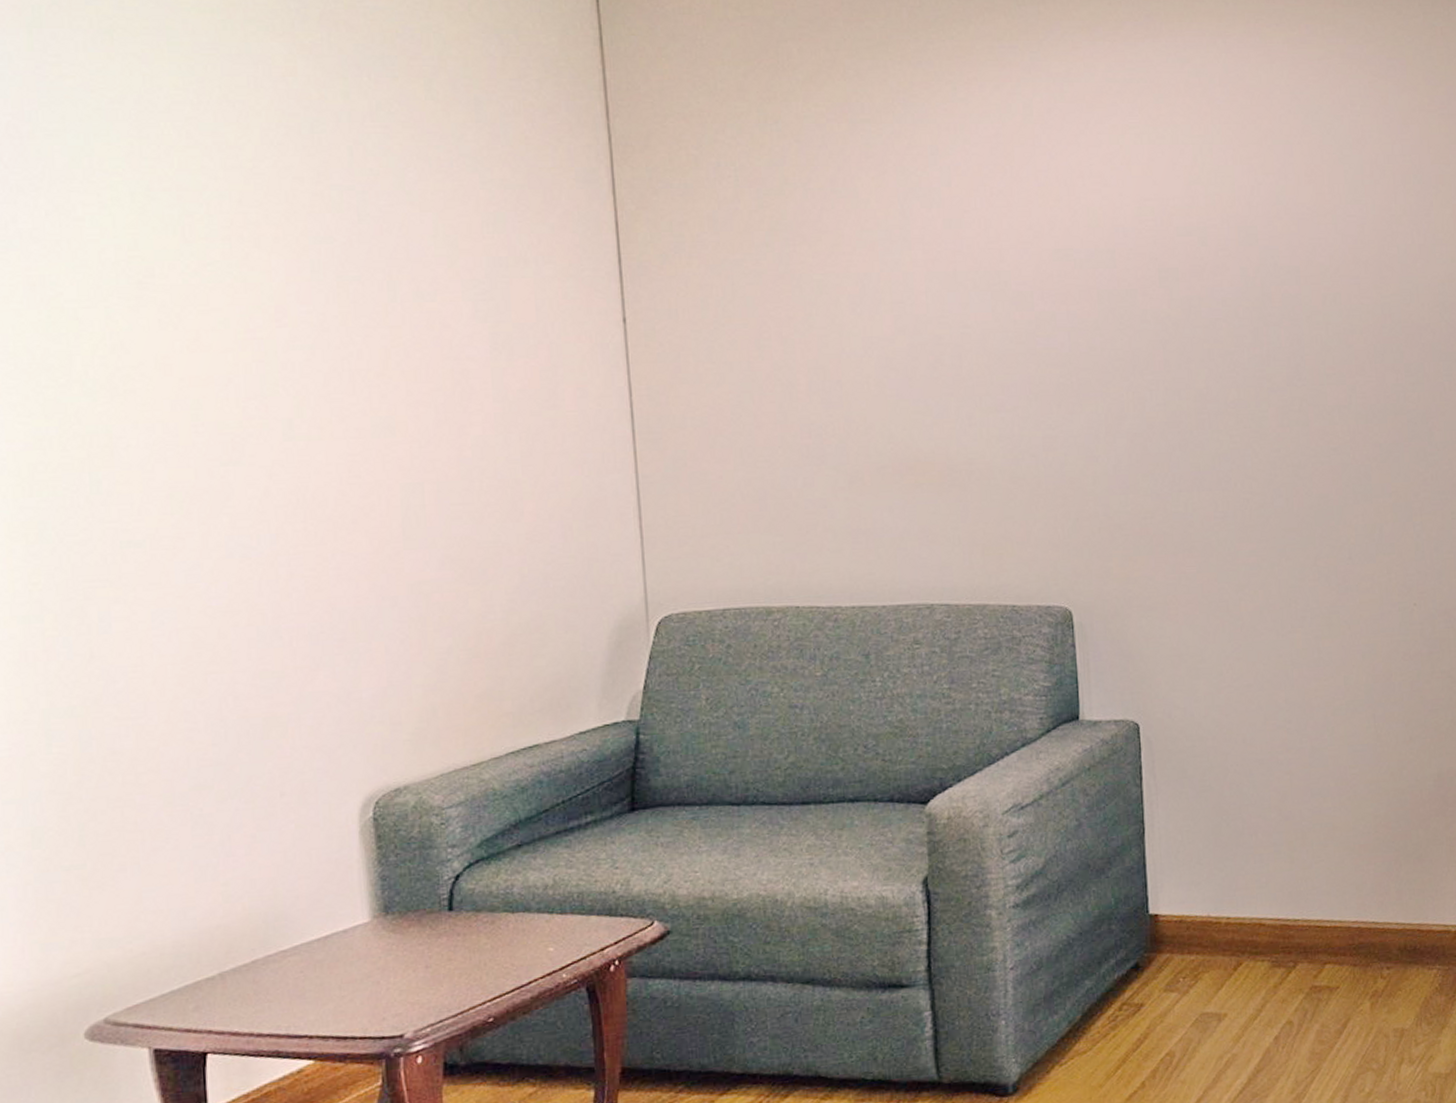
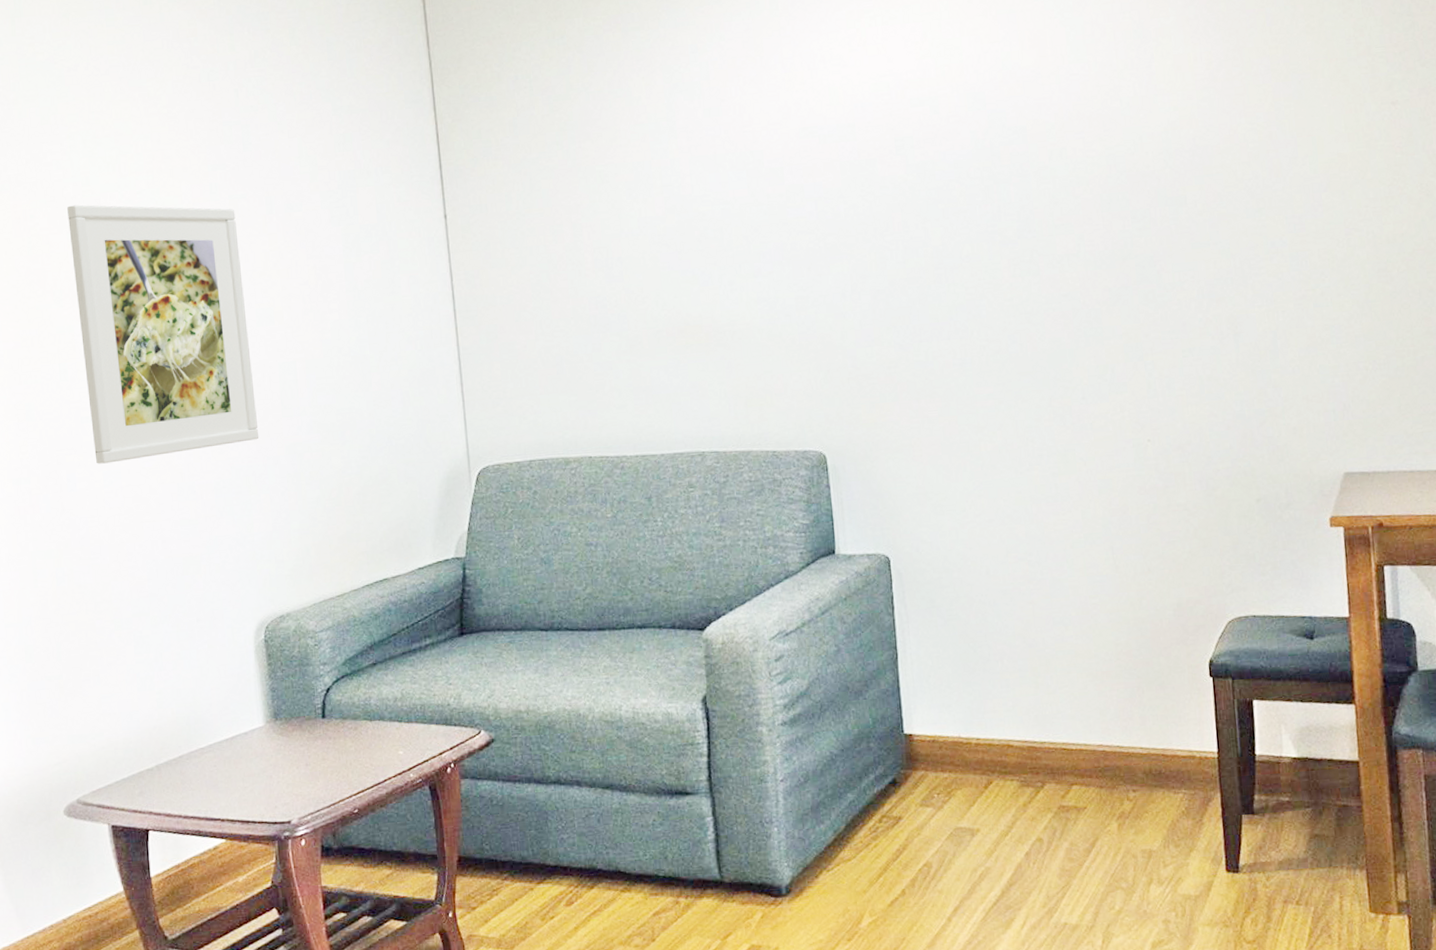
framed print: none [106,273,372,600] -> present [67,205,259,464]

